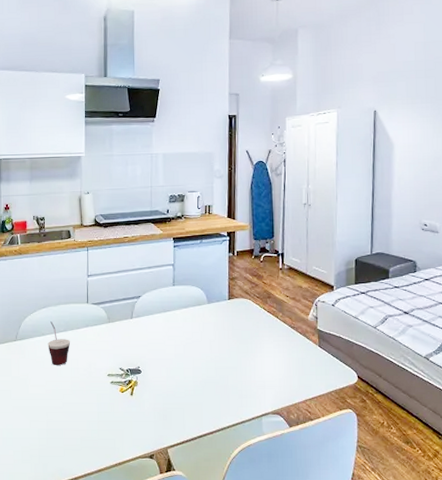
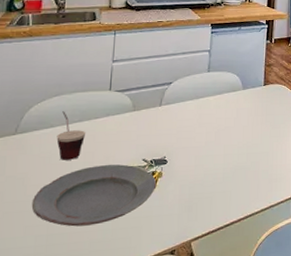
plate: none [33,371,133,425] -> present [31,164,156,227]

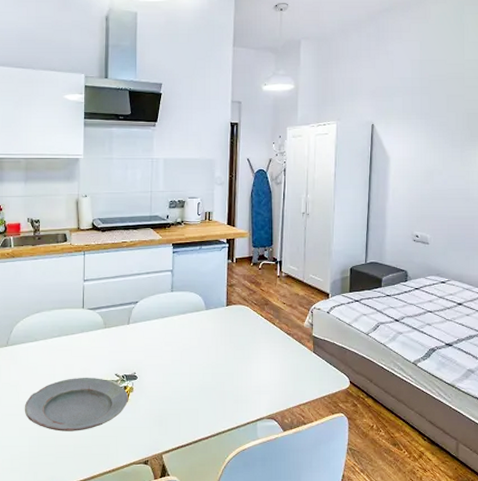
cup: present [56,111,86,160] -> none [40,327,65,371]

